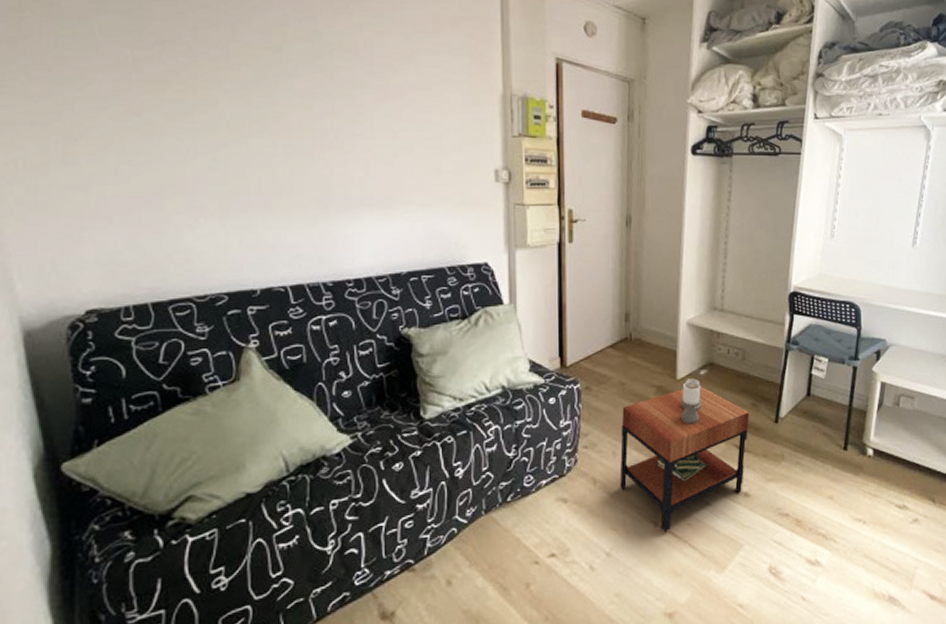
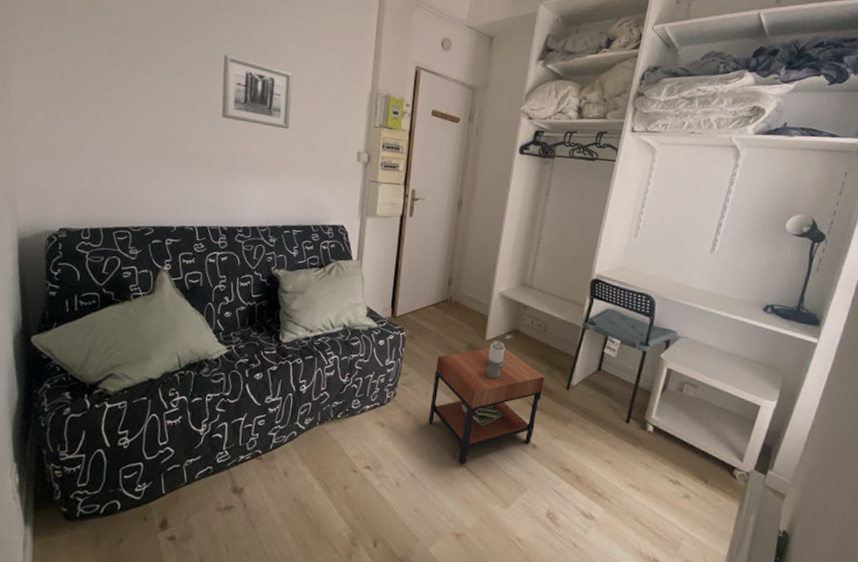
wall art: none [300,57,402,149] -> present [221,54,293,130]

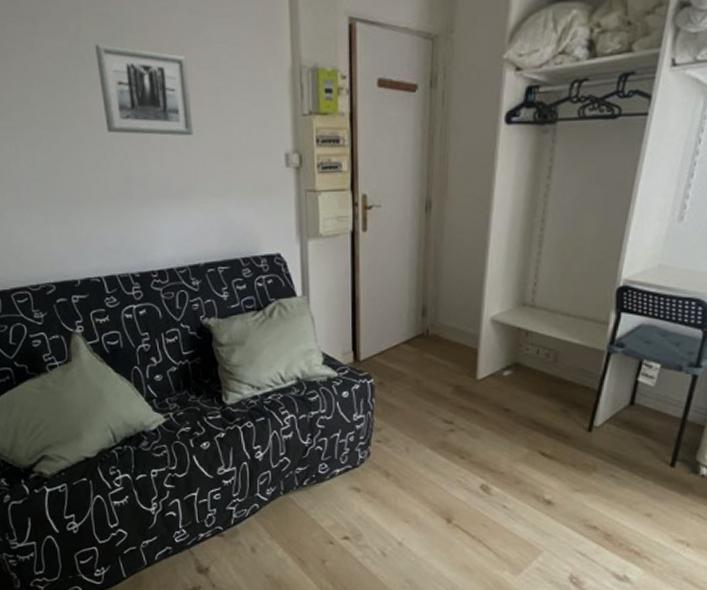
side table: present [428,341,544,466] -> none [413,379,558,530]

